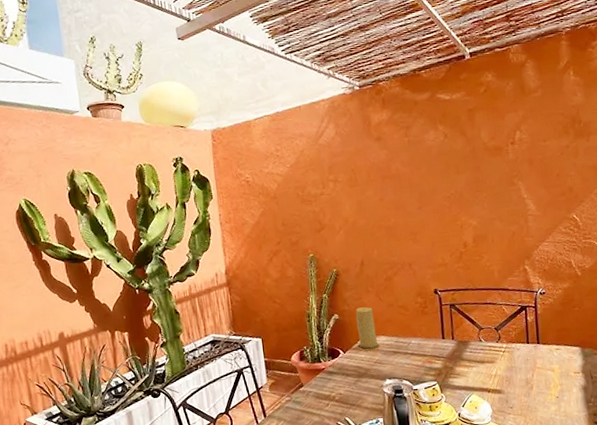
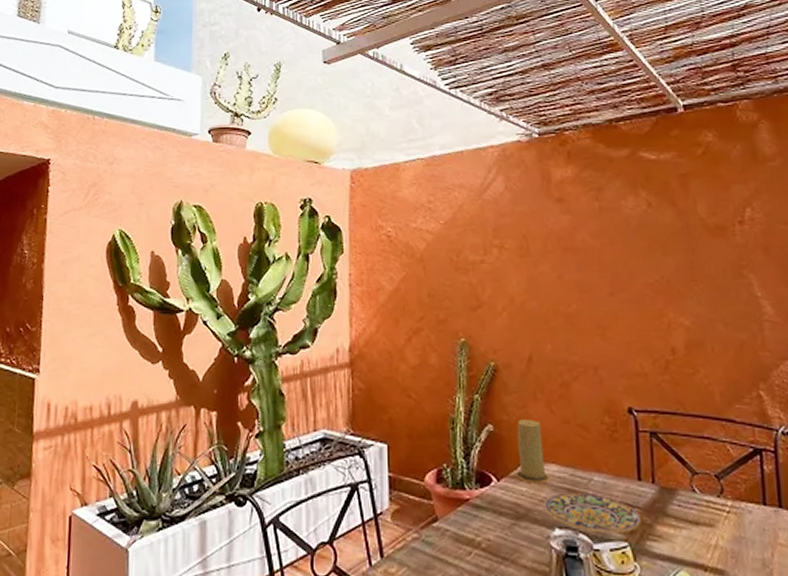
plate: none [377,352,445,378] -> present [543,492,642,534]

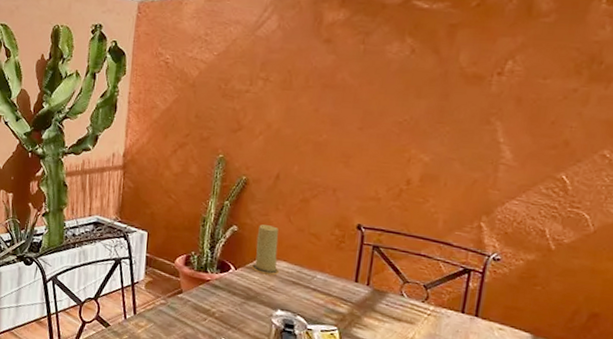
plate: present [543,492,642,534] -> none [270,284,352,320]

